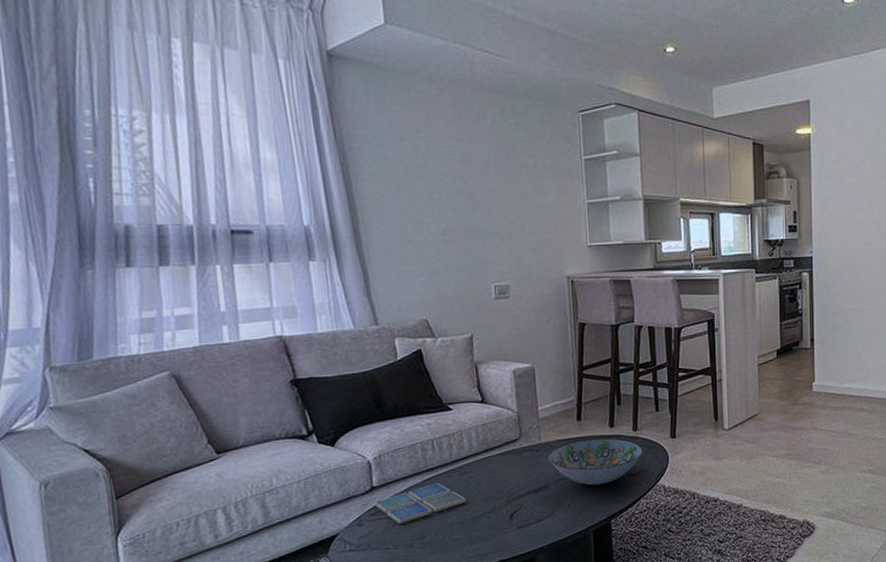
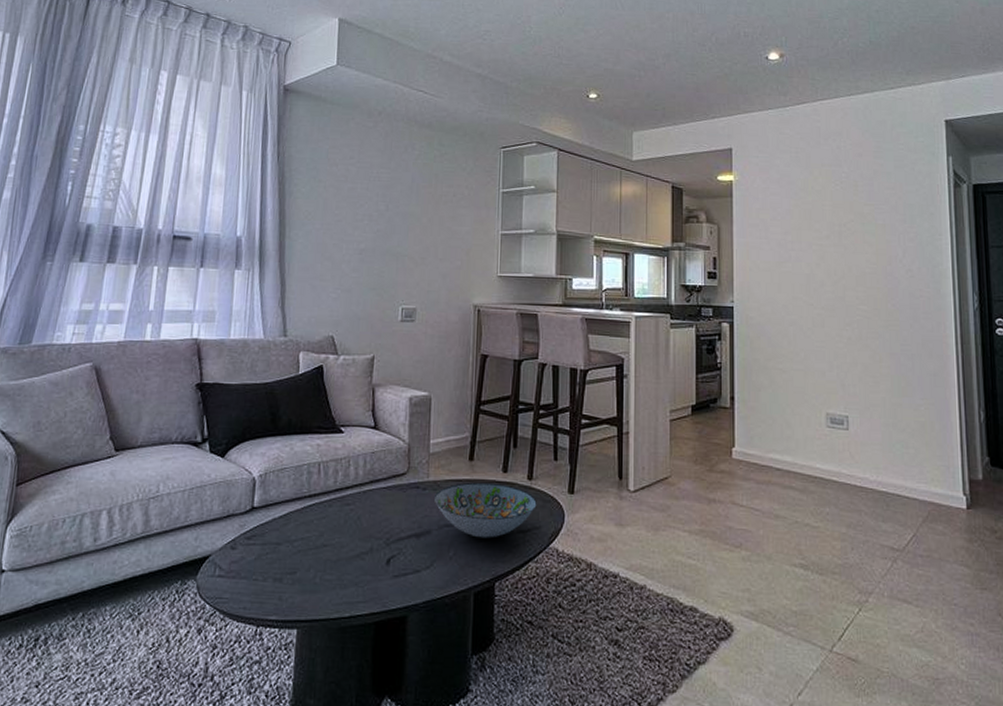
drink coaster: present [374,482,467,525] -> none [251,511,344,554]

